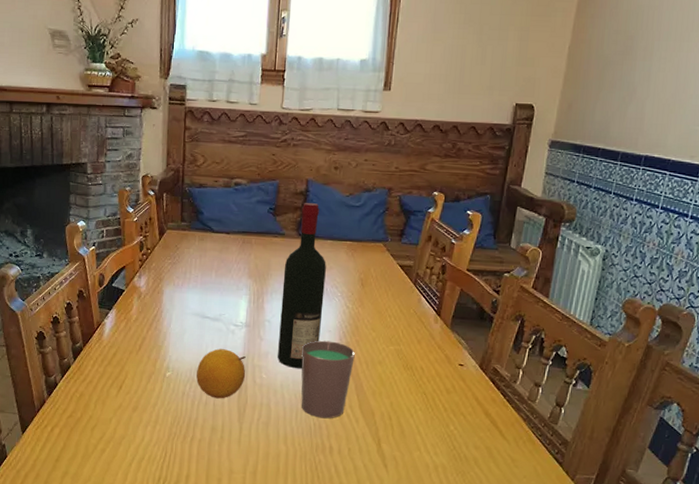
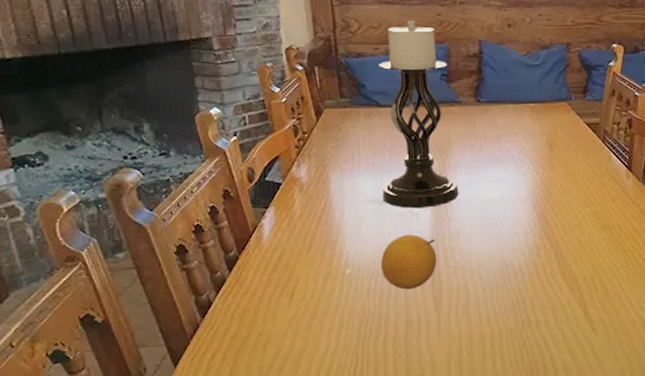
candle holder: none [205,159,275,327] -> present [378,21,459,209]
wine bottle: present [278,203,326,368] -> none [465,66,513,244]
cup: present [301,340,355,419] -> none [495,210,551,292]

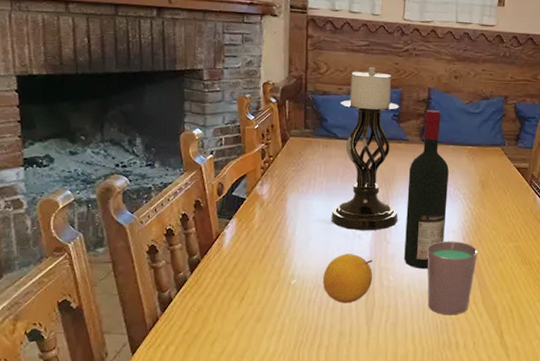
wine bottle: none [465,66,513,244] -> present [404,110,449,269]
cup: none [495,210,551,292] -> present [427,241,478,316]

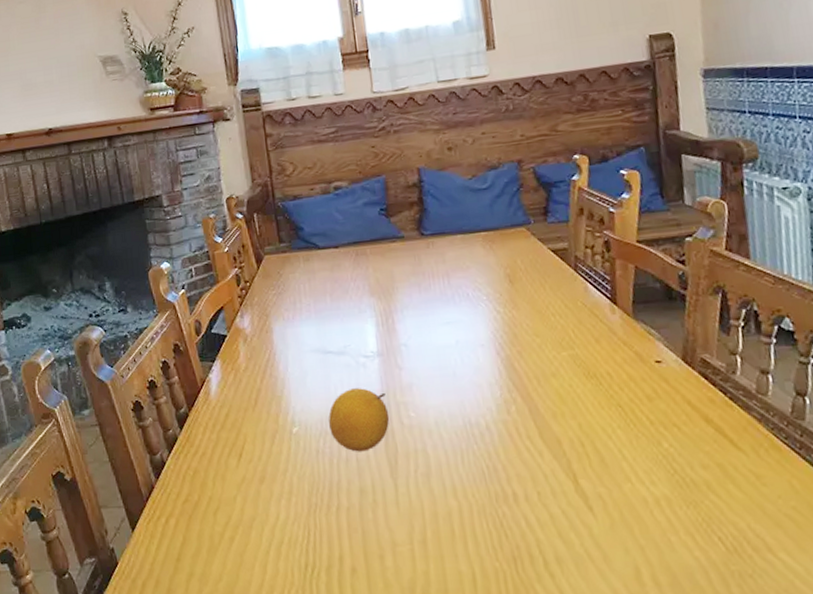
candle holder: present [331,67,399,231] -> none [315,156,408,358]
wine bottle: present [404,110,449,269] -> none [411,194,472,399]
cup: present [427,241,478,316] -> none [452,357,522,458]

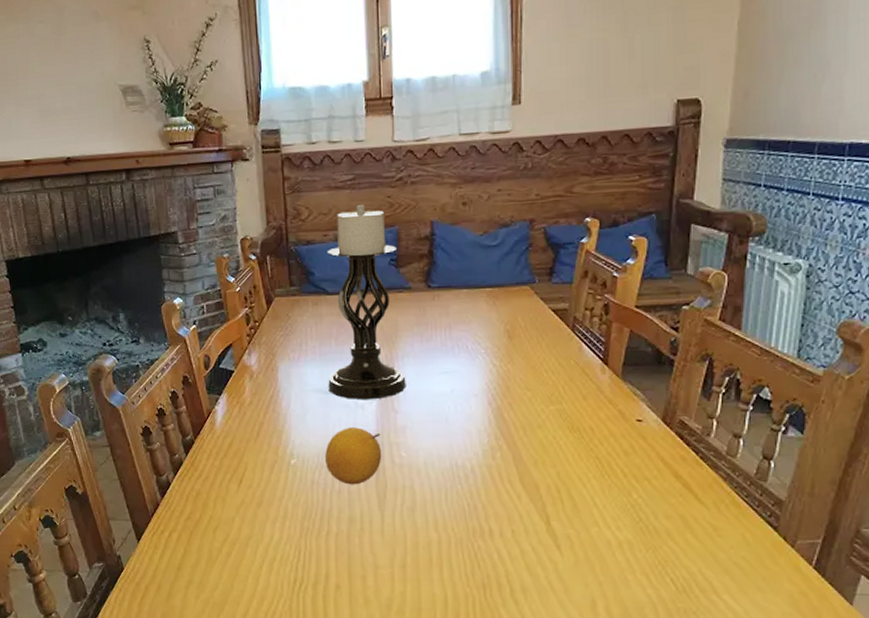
candle holder: none [315,156,408,358] -> present [327,205,406,400]

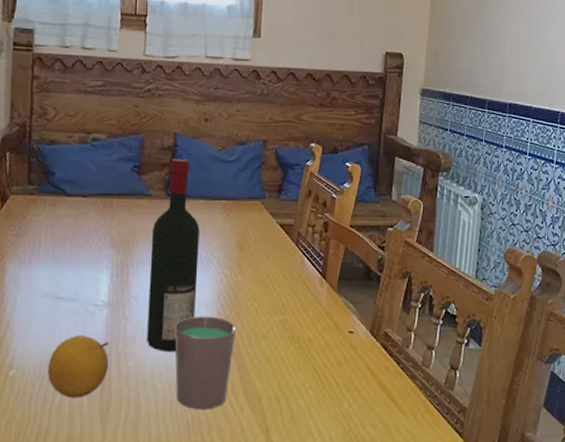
candle holder: present [327,205,406,400] -> none [58,111,140,307]
wine bottle: none [414,248,465,442] -> present [147,159,199,351]
cup: none [445,407,509,497] -> present [175,316,236,410]

